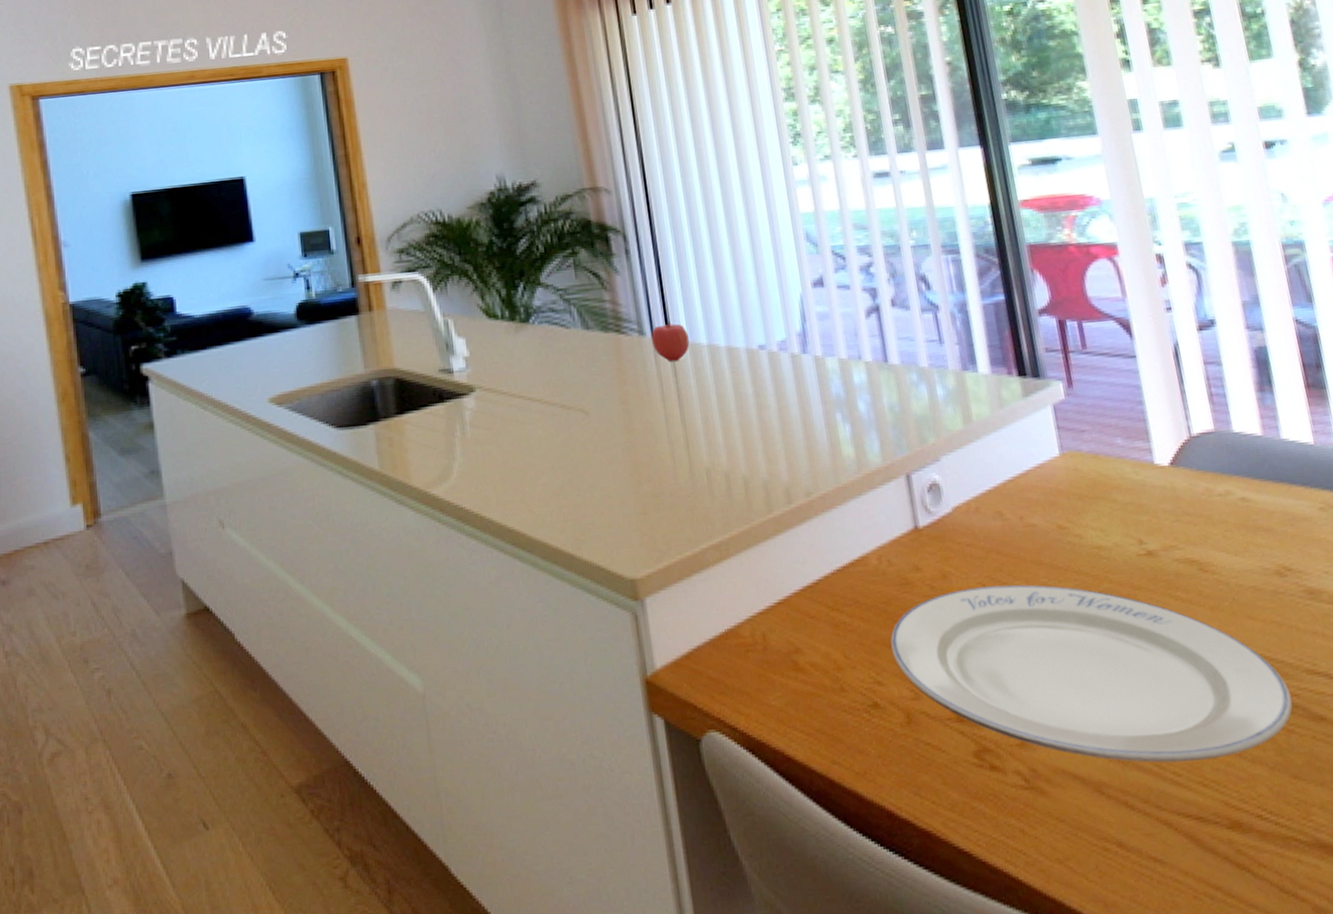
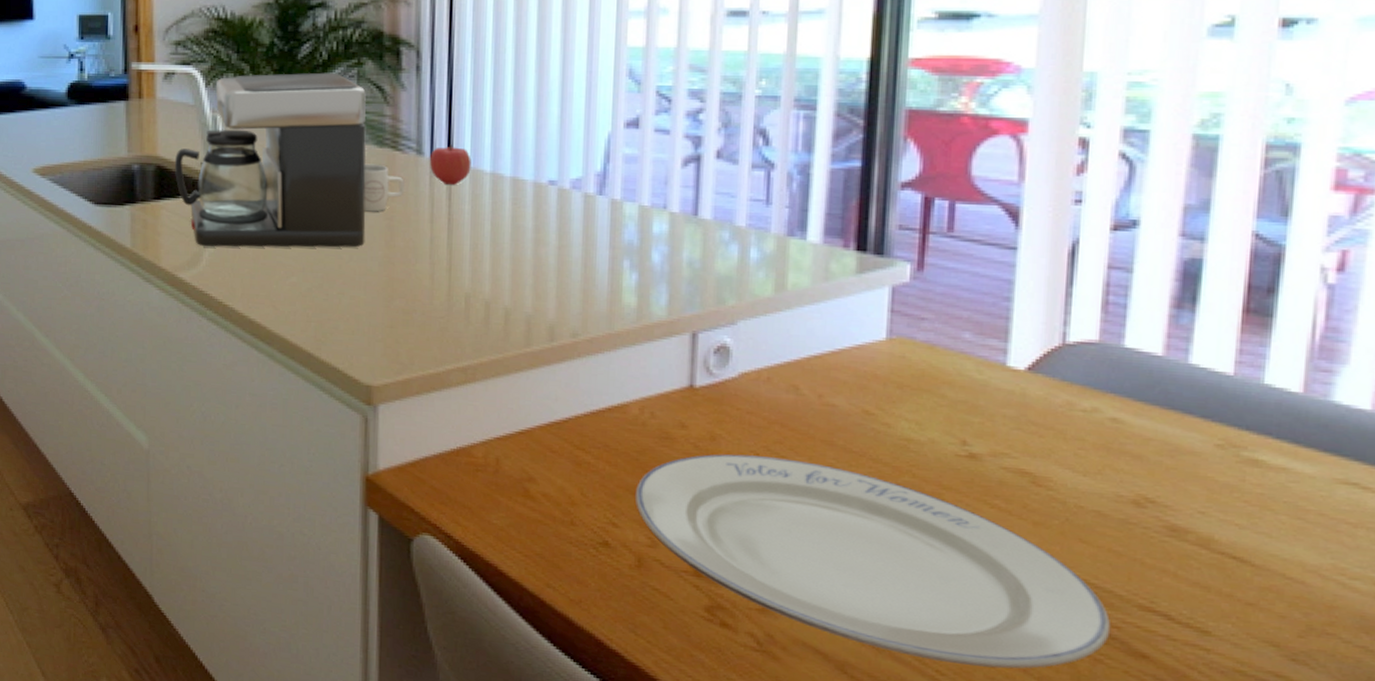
coffee maker: none [413,264,606,457] -> present [175,72,366,248]
mug: none [593,349,634,399] -> present [363,163,404,212]

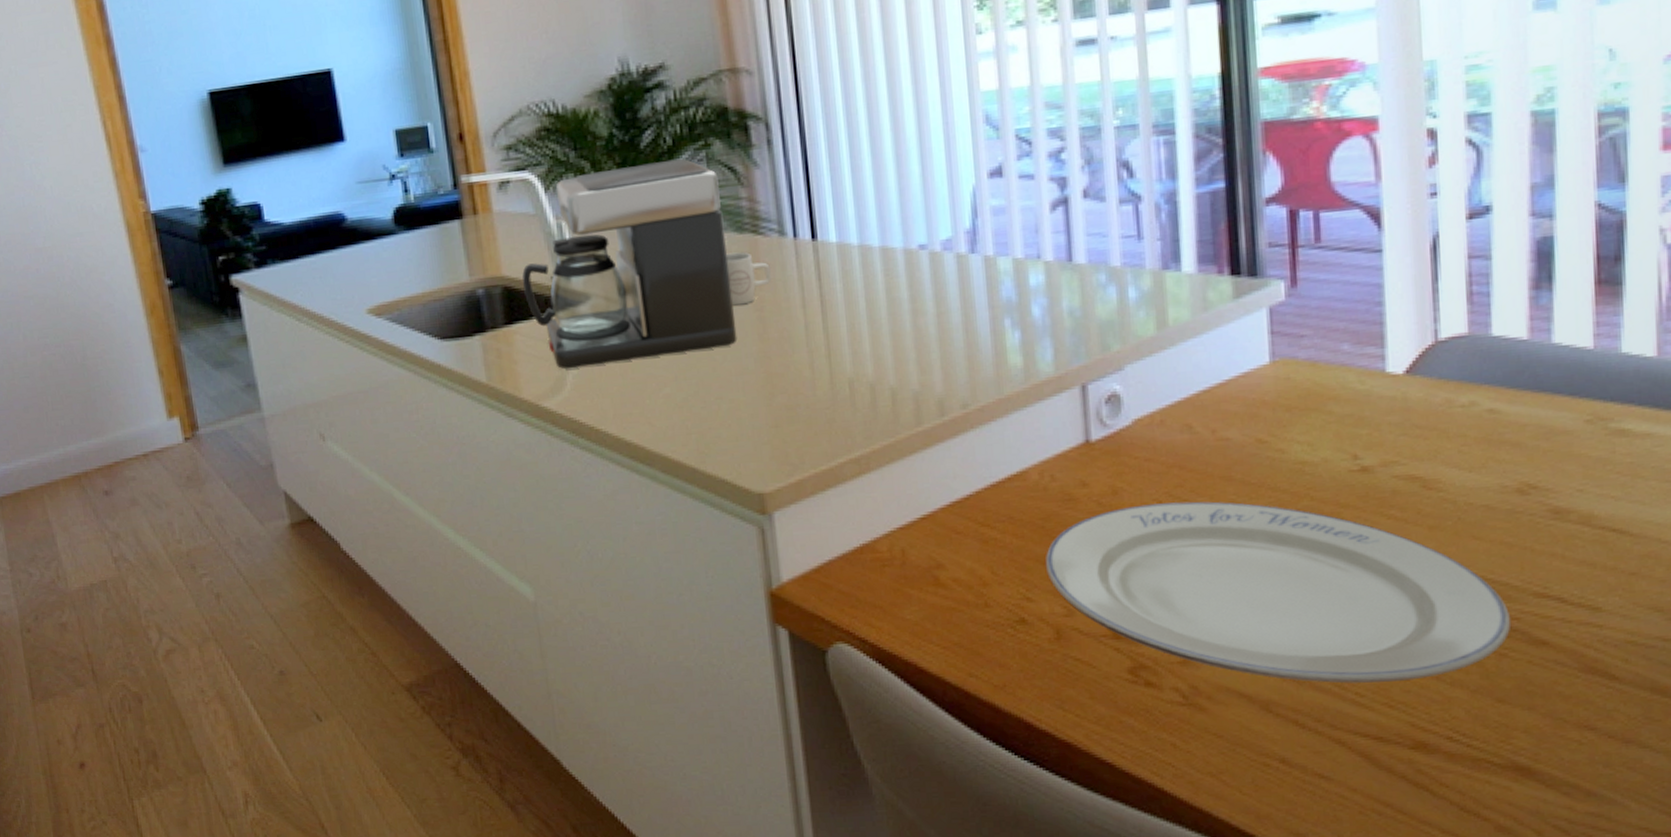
fruit: present [429,144,471,186] -> none [792,220,838,265]

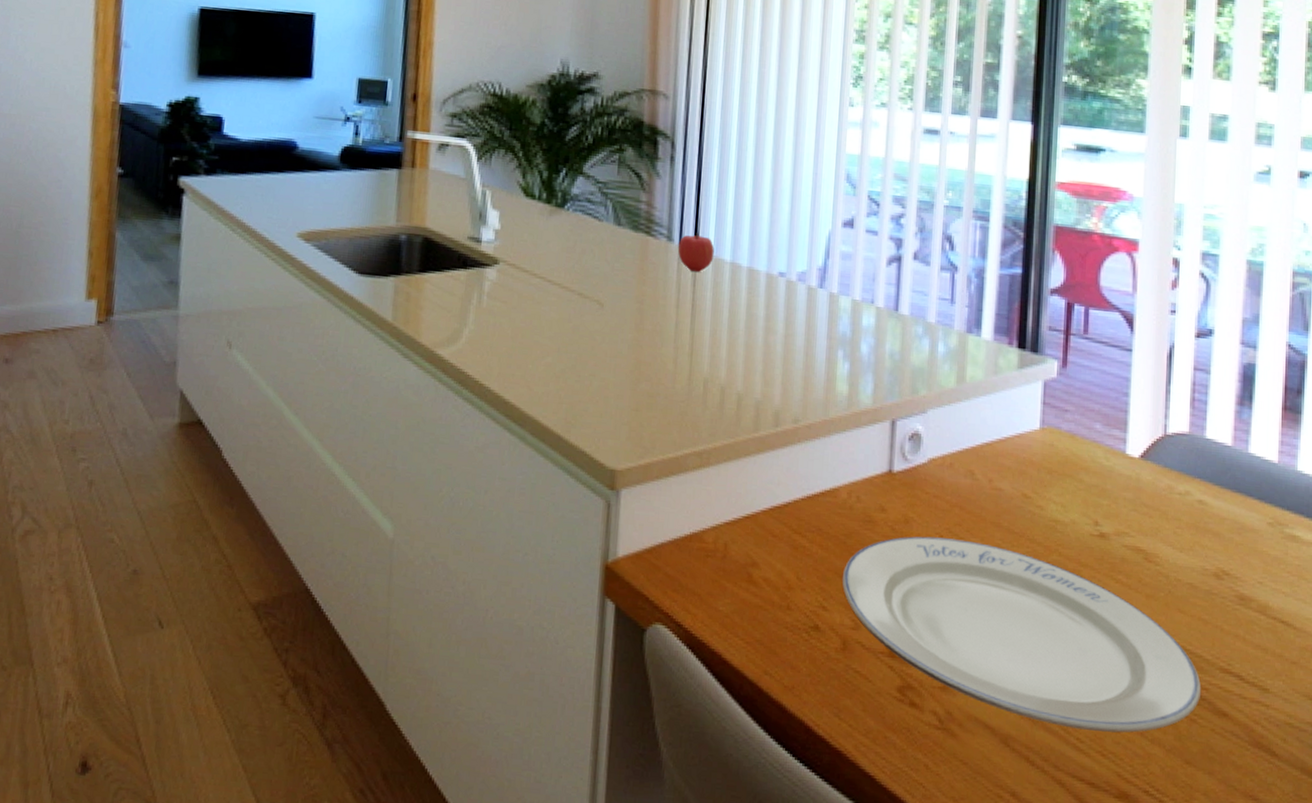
coffee maker: present [522,158,737,369] -> none [441,152,625,330]
mug: present [725,252,771,306] -> none [617,247,655,295]
fruit: none [792,220,838,265] -> present [677,233,715,273]

